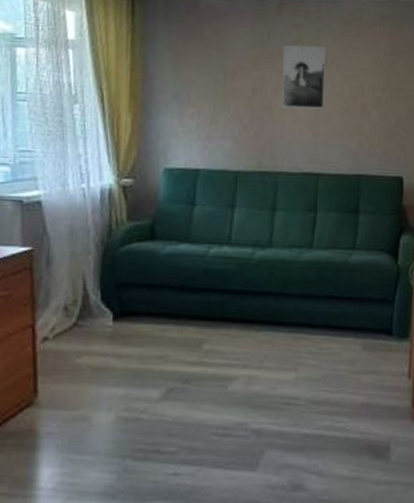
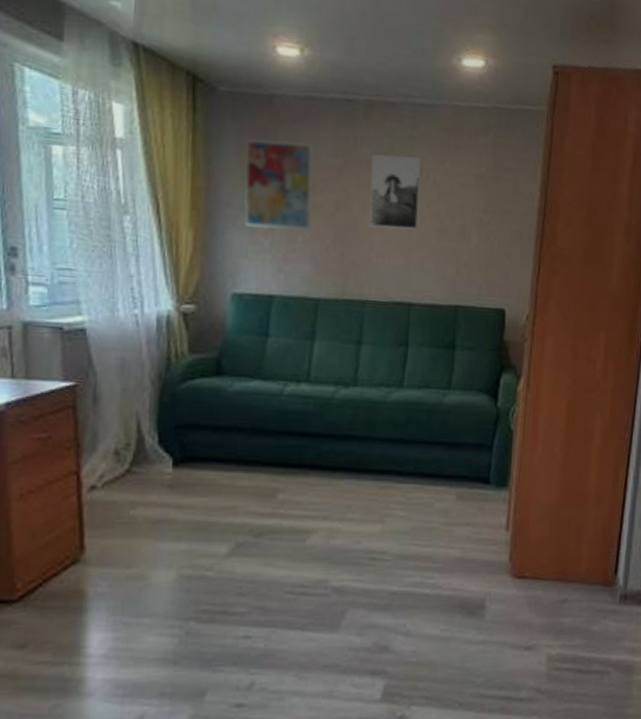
wall art: none [174,36,233,113] -> present [244,139,314,231]

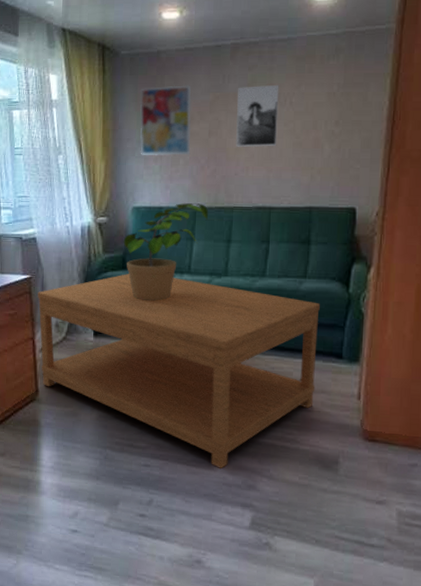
coffee table: none [86,381,466,630] -> present [38,274,320,469]
potted plant: none [218,292,334,418] -> present [123,203,209,301]

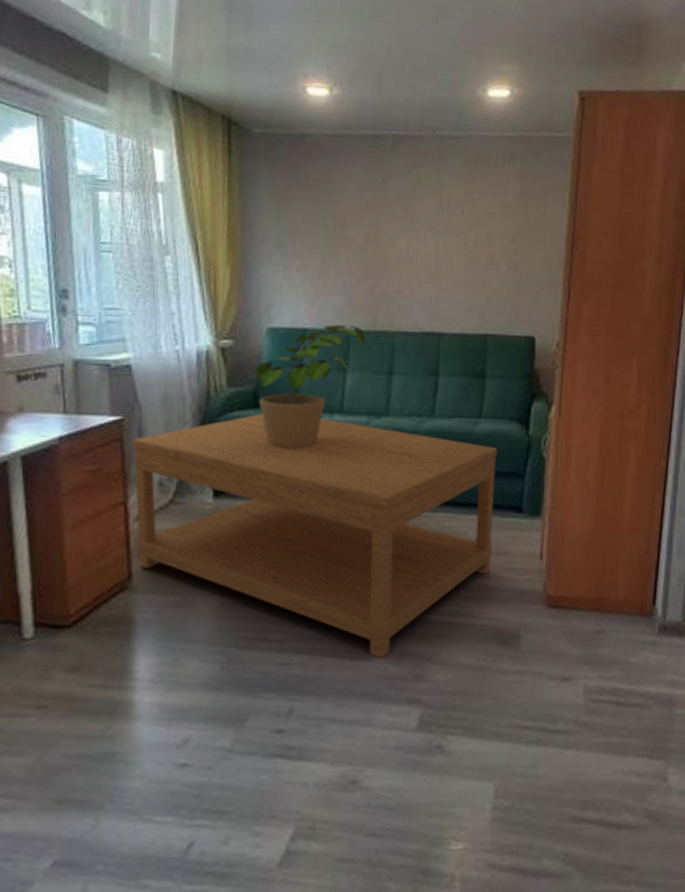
wall art: present [139,85,192,155] -> none [277,177,344,265]
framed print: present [236,84,279,147] -> none [398,187,449,261]

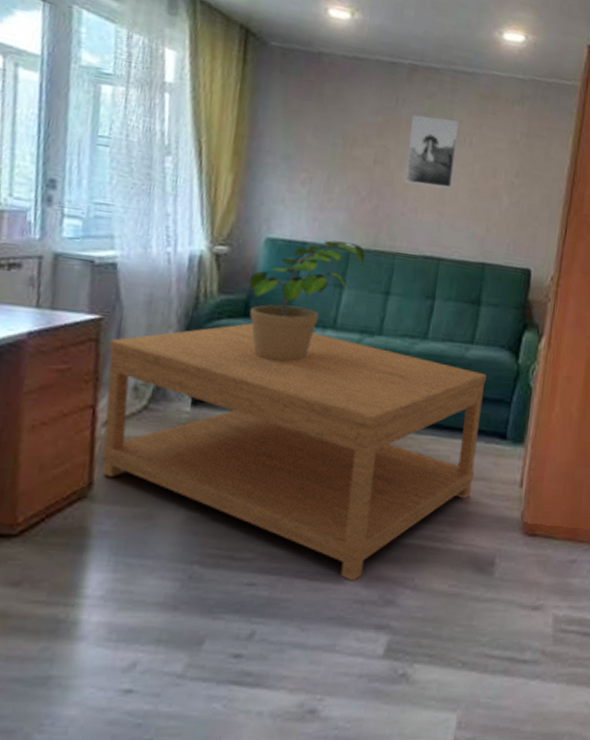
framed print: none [398,187,449,261] -> present [405,114,460,189]

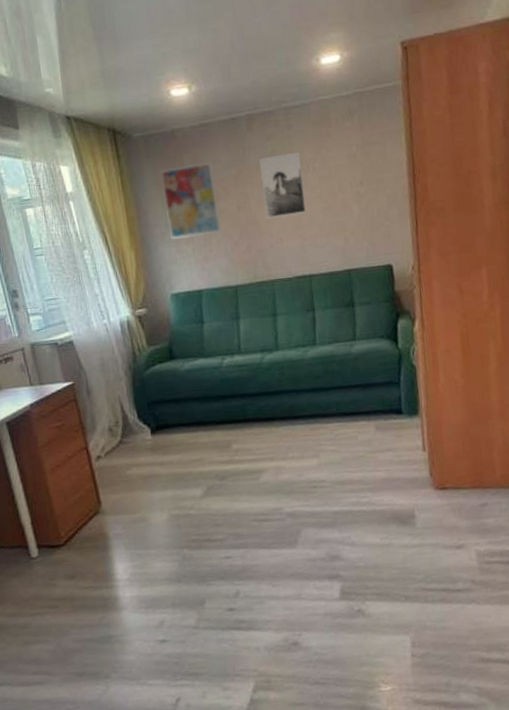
coffee table: present [101,323,486,581] -> none [84,360,382,545]
potted plant: present [248,240,366,362] -> none [166,281,250,389]
wall art: none [283,92,357,183] -> present [159,161,222,239]

